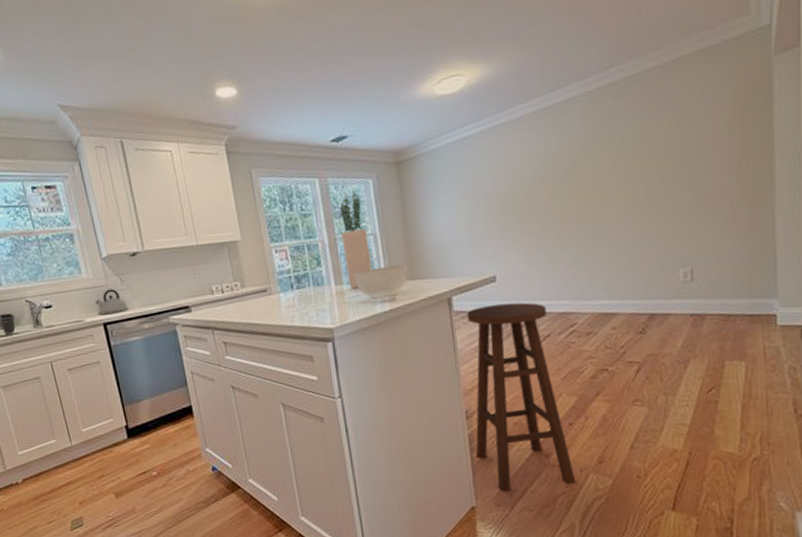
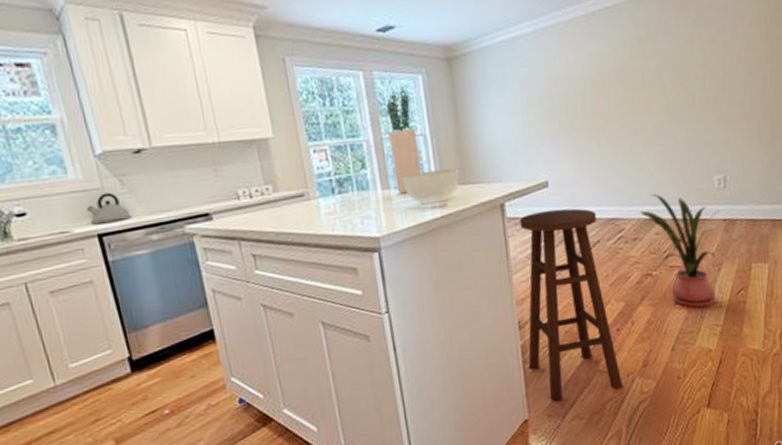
house plant: none [594,288,686,406] -> present [640,194,720,308]

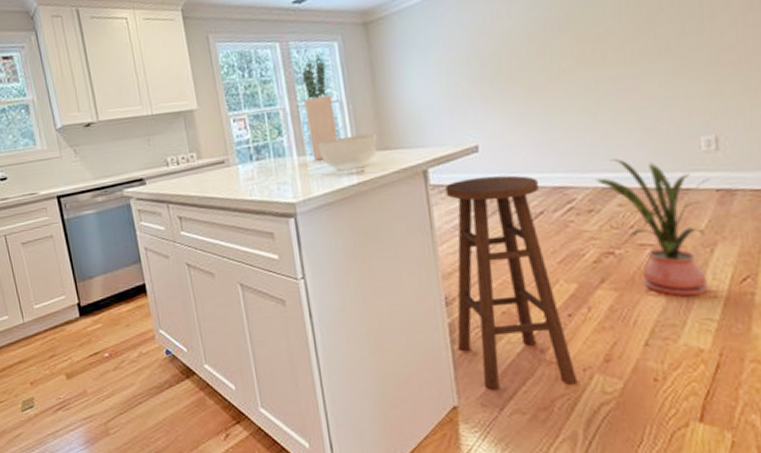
kettle: present [85,192,133,225] -> none [48,160,83,188]

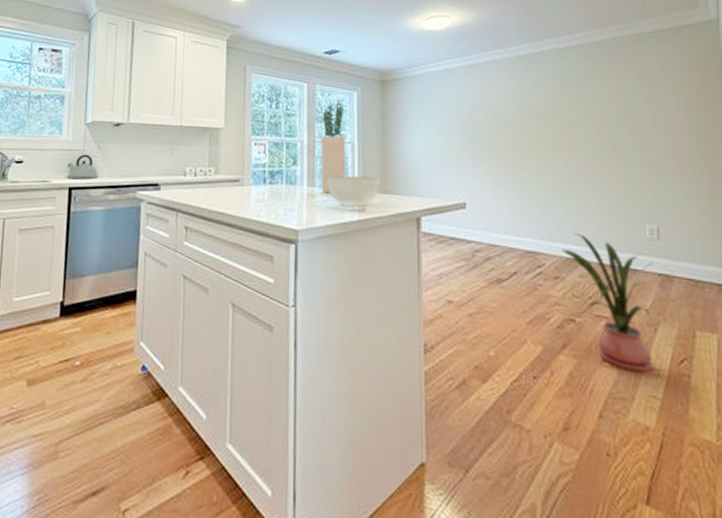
kettle: none [48,160,83,188] -> present [66,154,99,180]
bar stool: present [445,175,578,391] -> none [431,231,539,451]

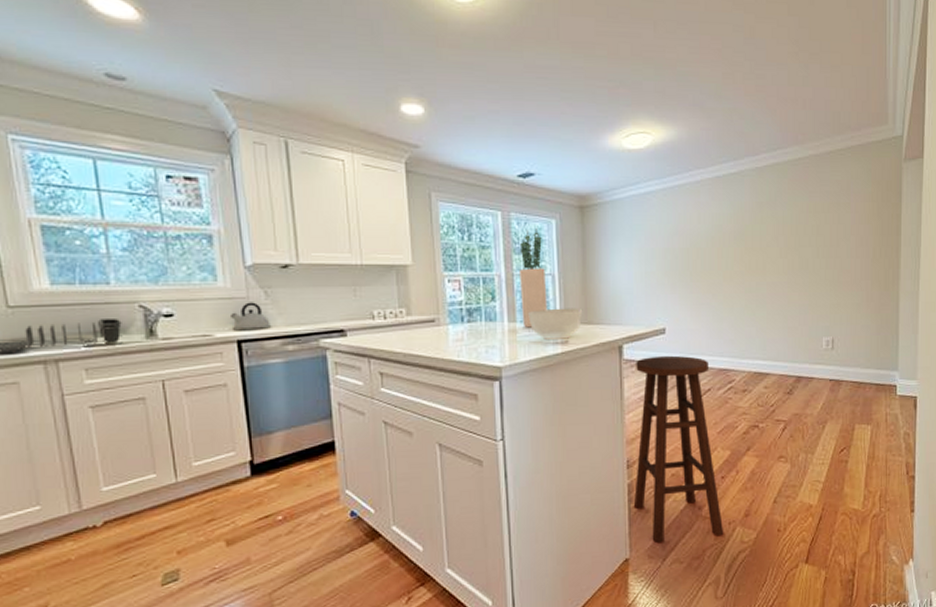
bar stool: none [431,231,539,451] -> present [633,355,724,544]
house plant: present [562,233,654,372] -> none [750,349,827,463]

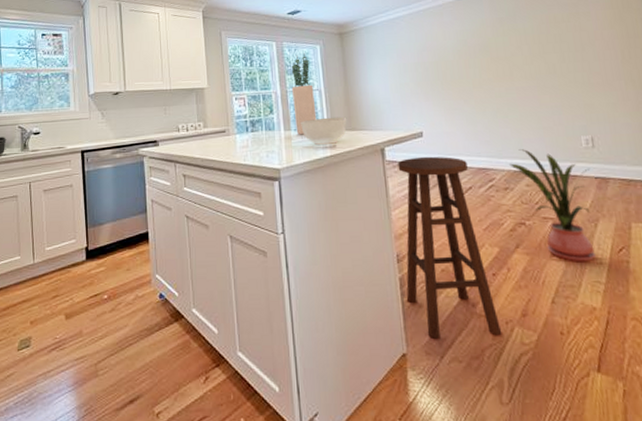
kettle: present [229,302,272,331] -> none [77,121,106,144]
house plant: none [750,349,827,463] -> present [509,149,597,262]

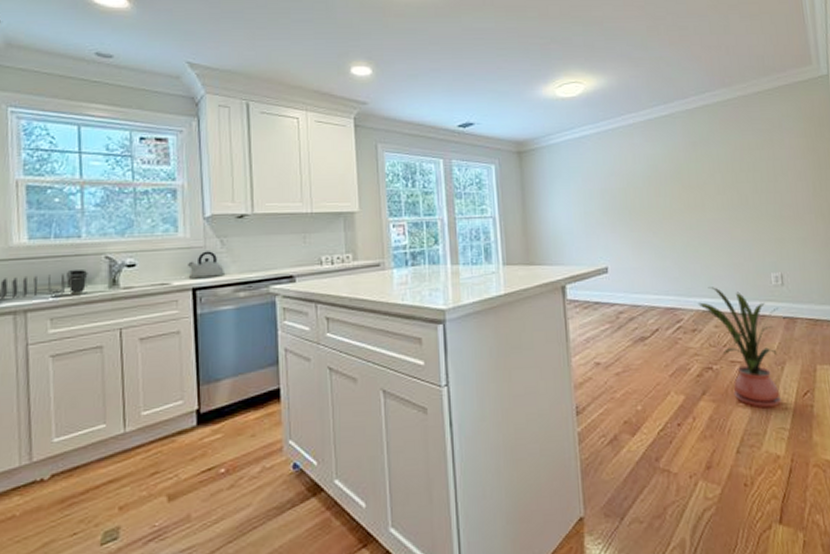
kettle: none [77,121,106,144] -> present [187,251,226,279]
vase: present [291,53,317,135] -> none [461,174,490,270]
bowl: present [301,116,347,146] -> none [471,249,525,283]
bar stool: present [398,156,502,340] -> none [580,294,686,500]

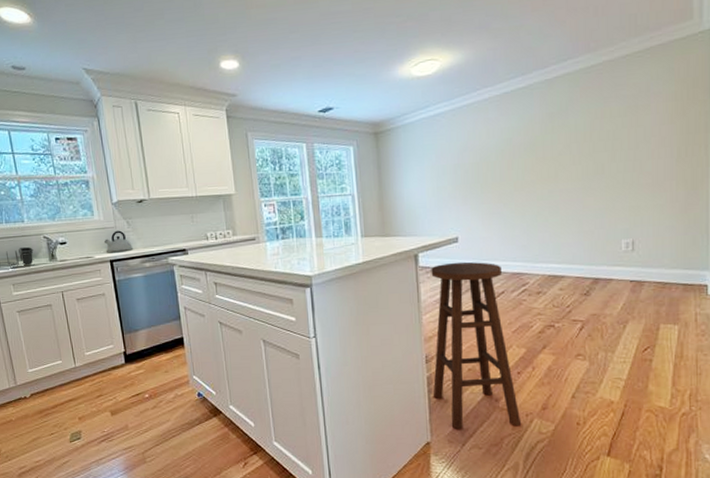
bar stool: none [580,294,686,500] -> present [431,261,522,430]
house plant: present [698,287,782,408] -> none [544,253,627,361]

